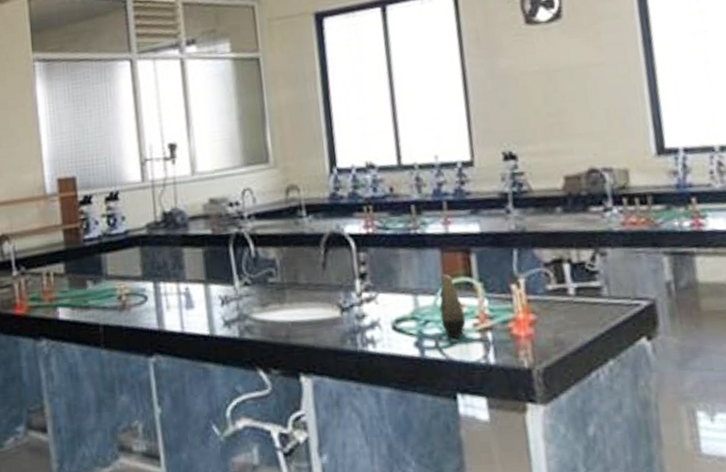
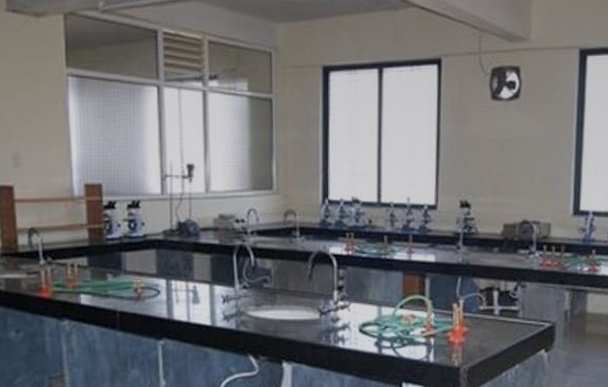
cosmetic container: present [439,273,466,338] -> none [397,291,416,341]

